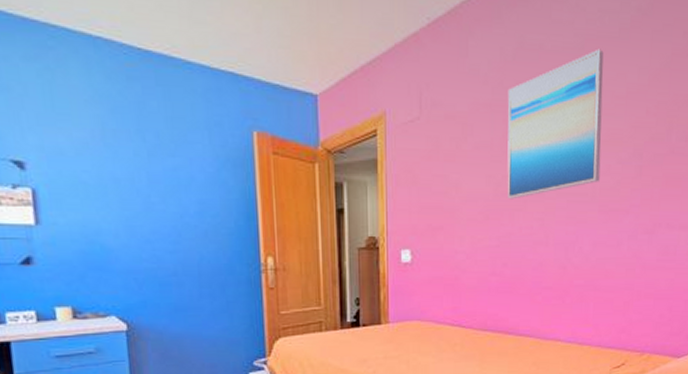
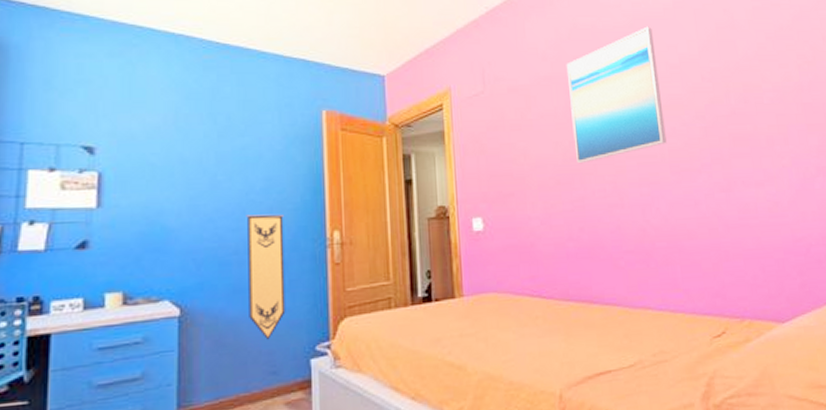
pennant: none [182,238,225,355] -> present [246,214,286,341]

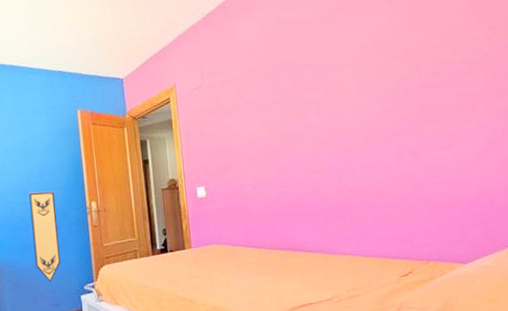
wall art: present [566,26,667,164] -> none [271,15,361,139]

